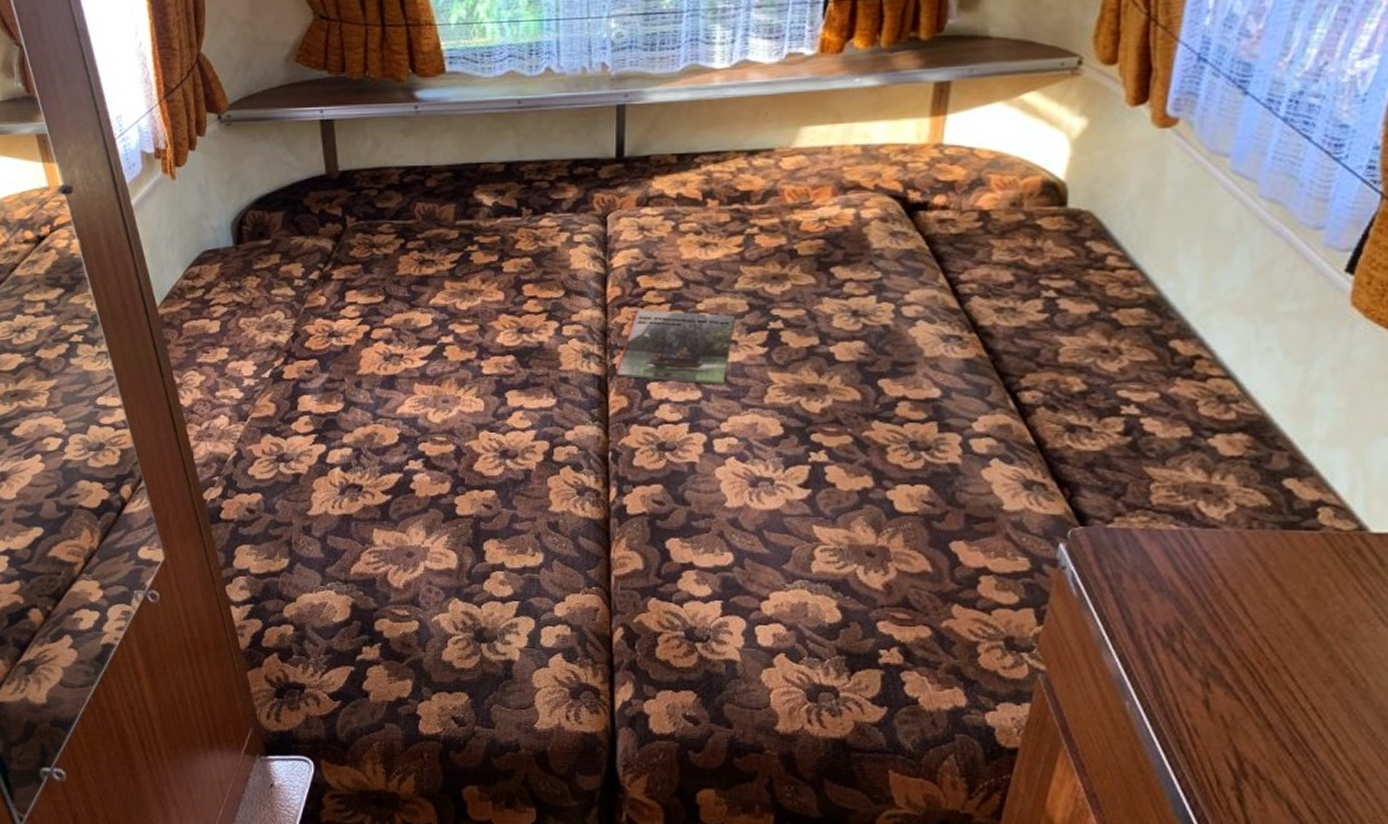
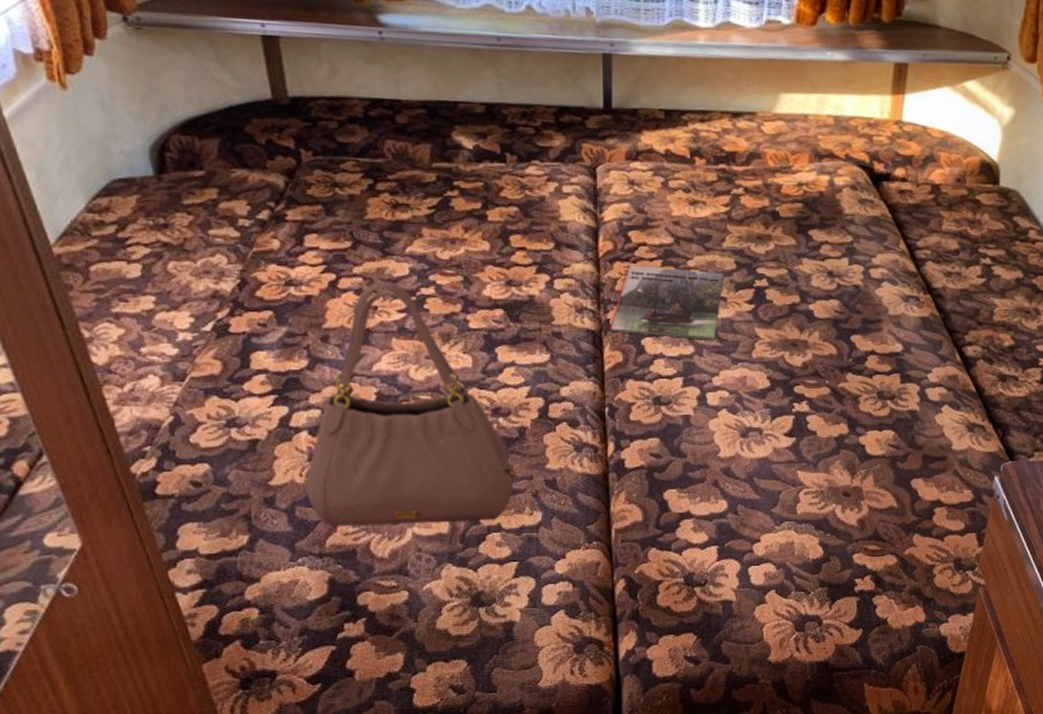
handbag: none [334,330,521,559] -> present [302,280,517,527]

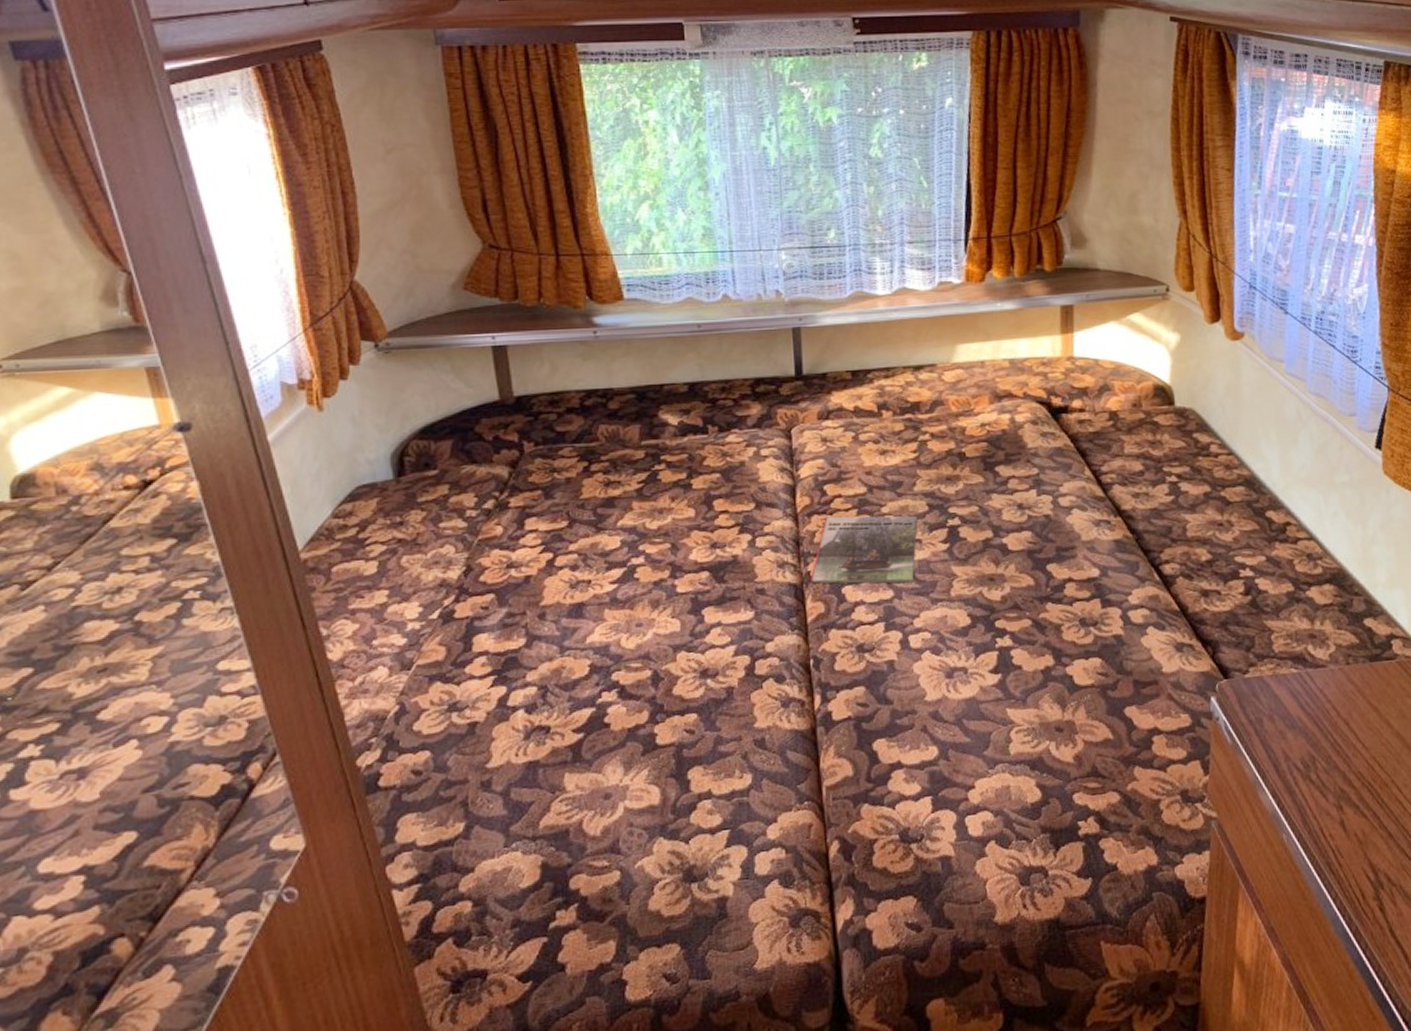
handbag: present [302,280,517,527] -> none [518,554,726,807]

